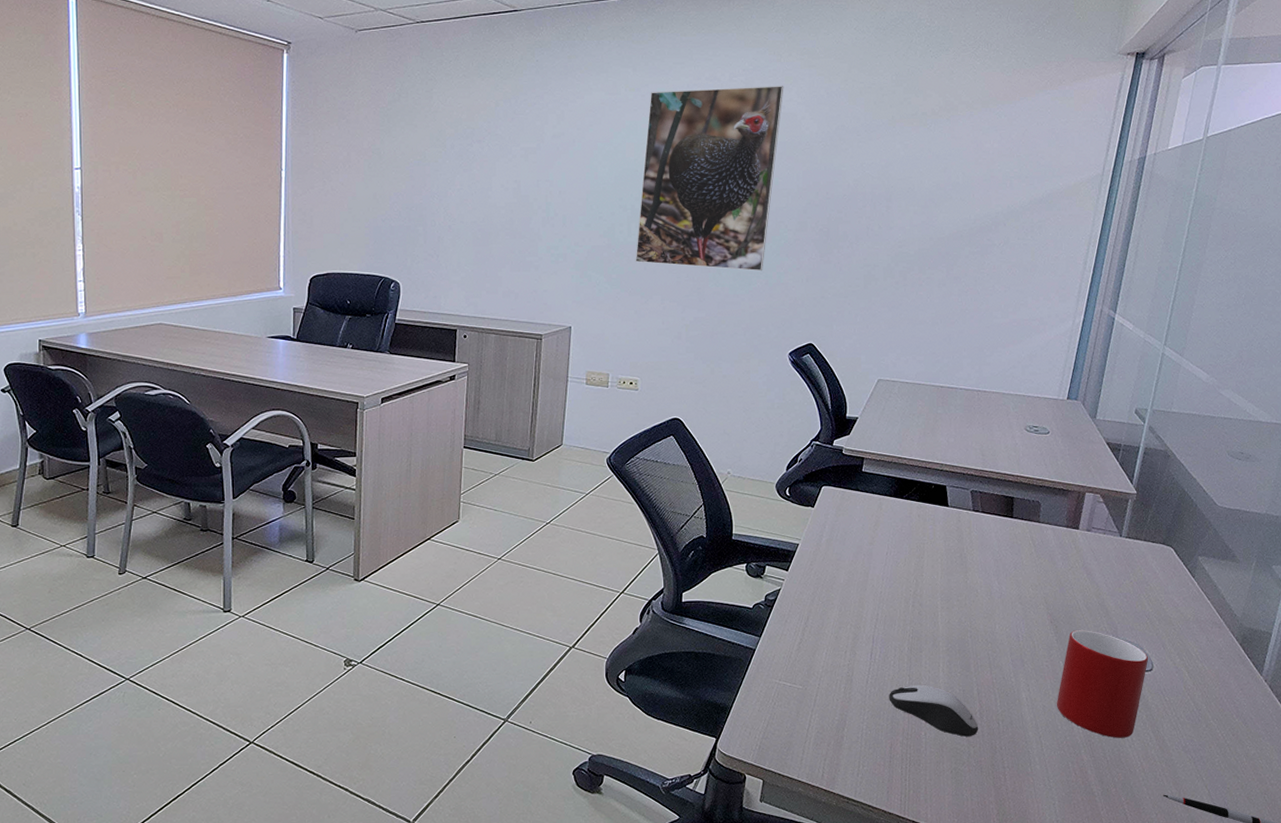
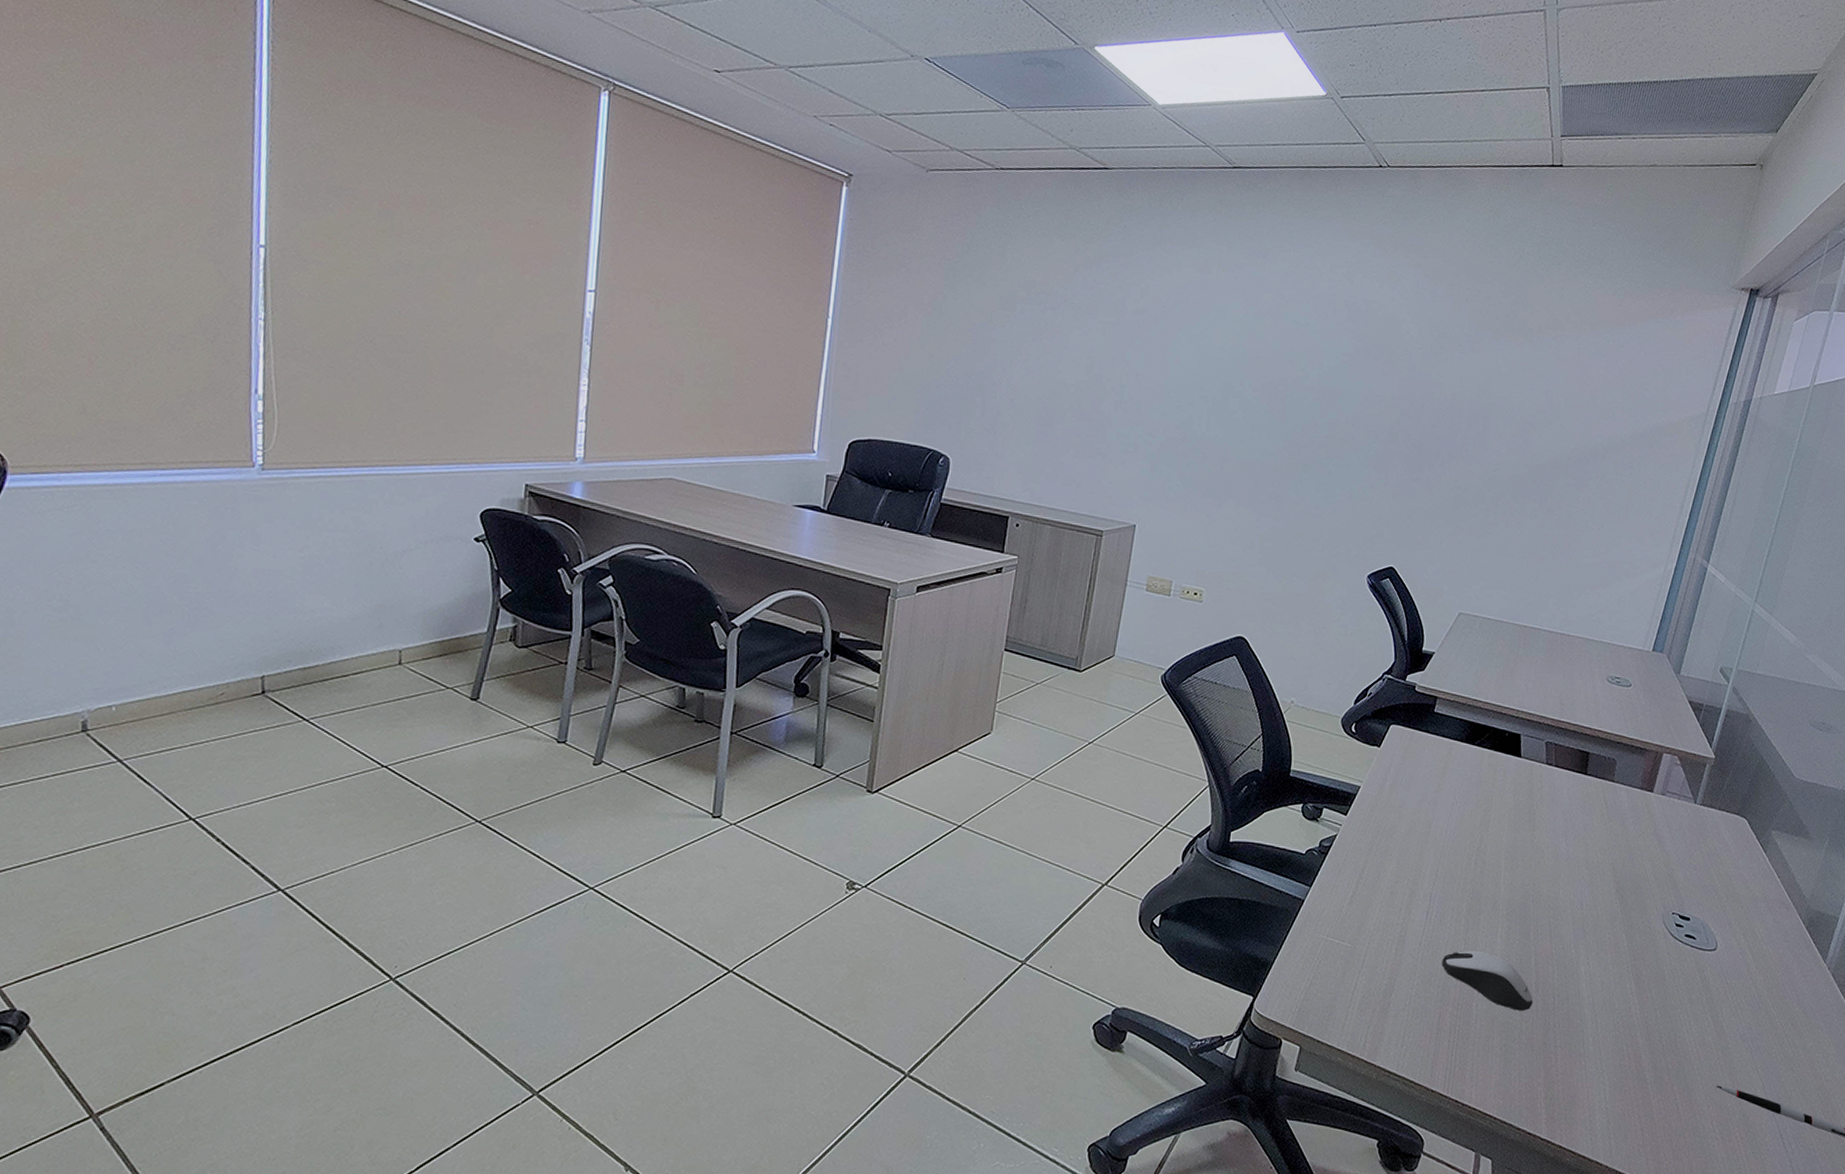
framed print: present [635,86,784,271] -> none [1212,274,1387,483]
cup: present [1057,630,1149,738] -> none [1616,901,1714,1022]

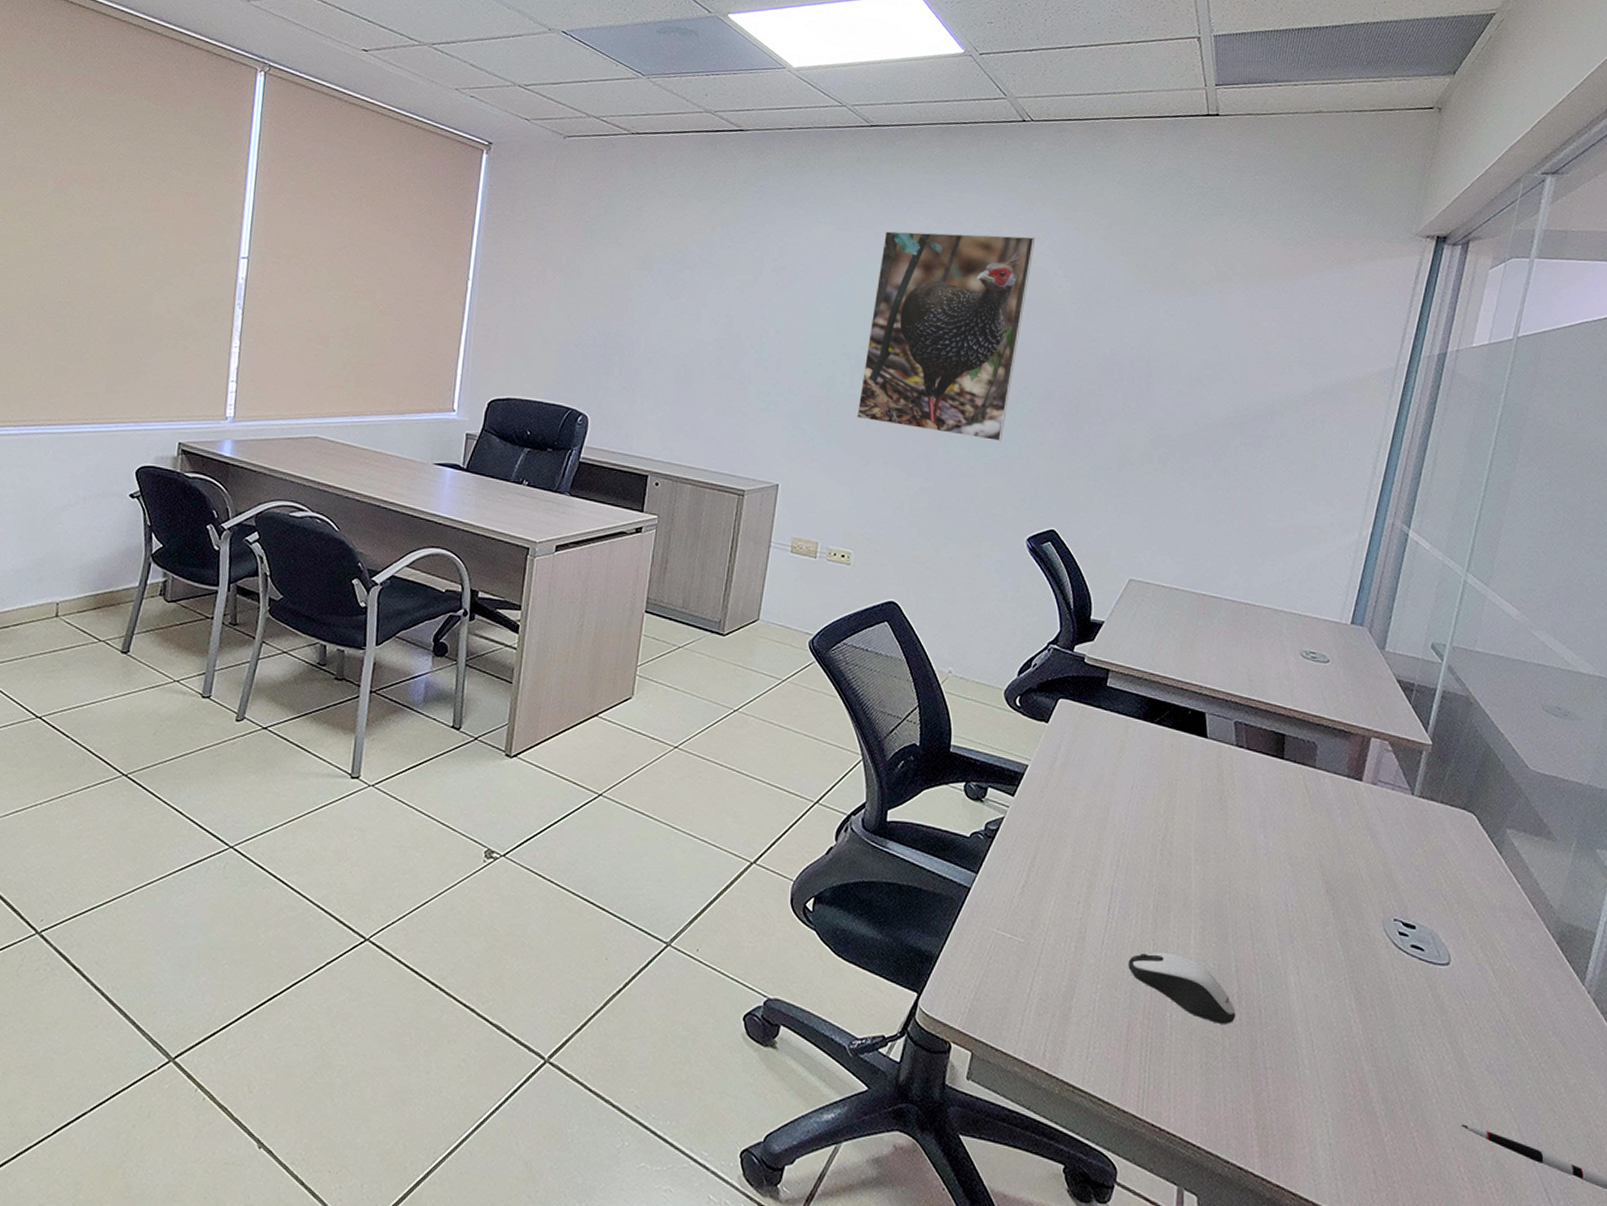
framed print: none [1212,274,1387,483] -> present [856,231,1036,442]

